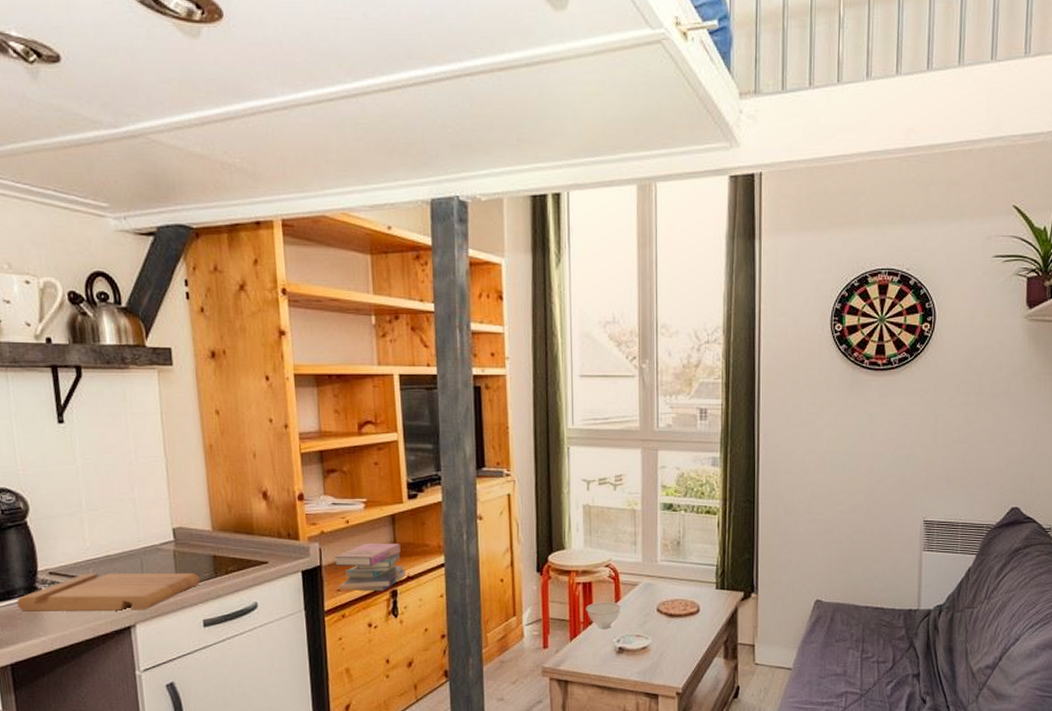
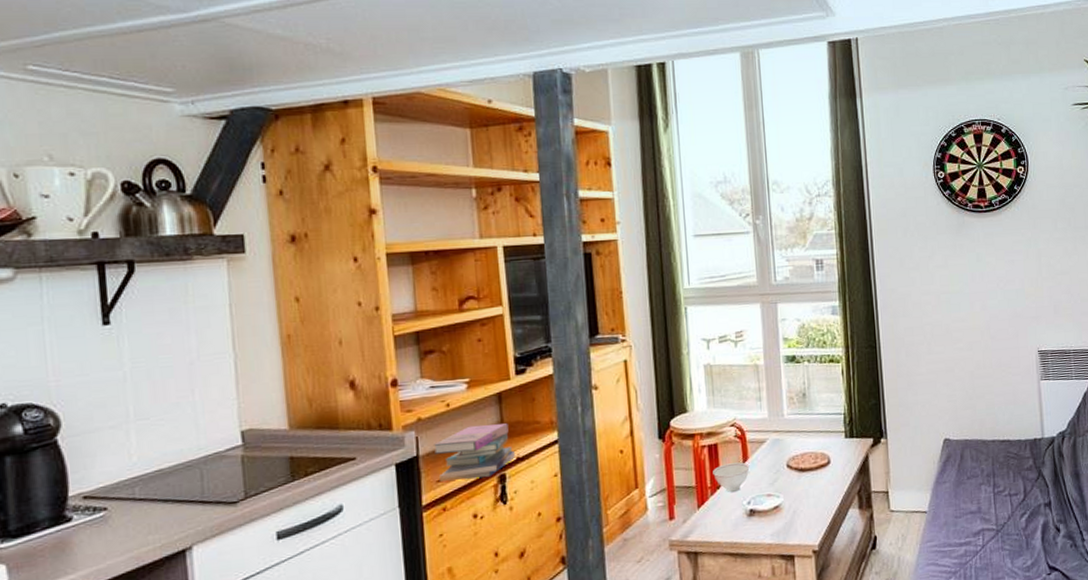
cutting board: present [17,572,200,612] -> none [39,479,274,547]

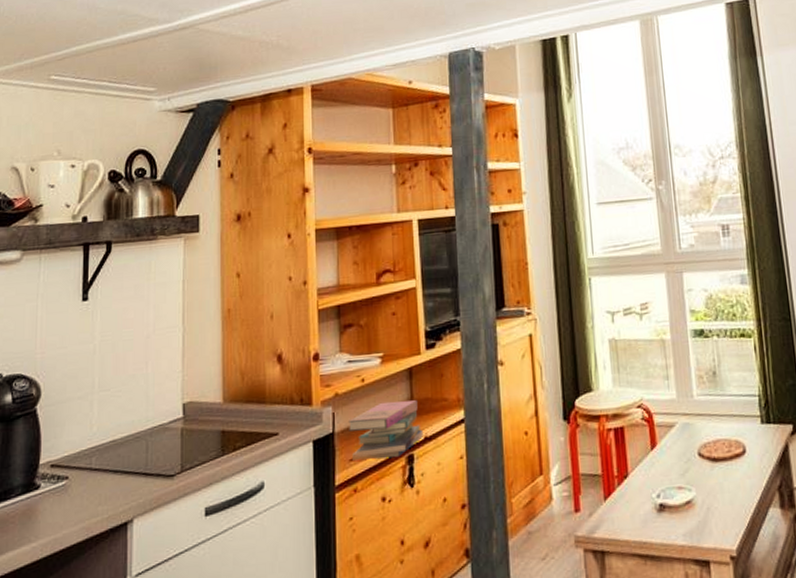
bowl: present [713,462,750,492] -> none [619,448,659,483]

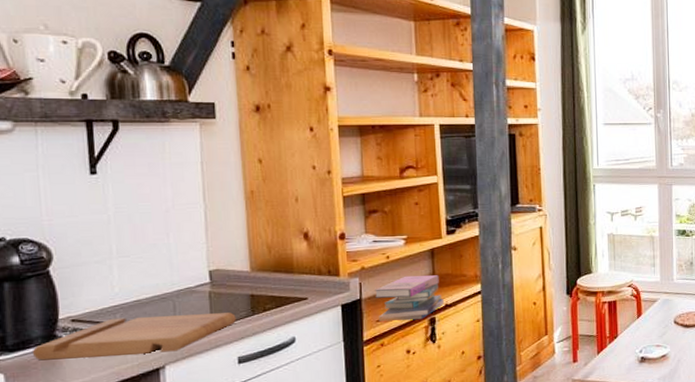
cutting board: none [13,453,206,513] -> present [33,312,236,361]

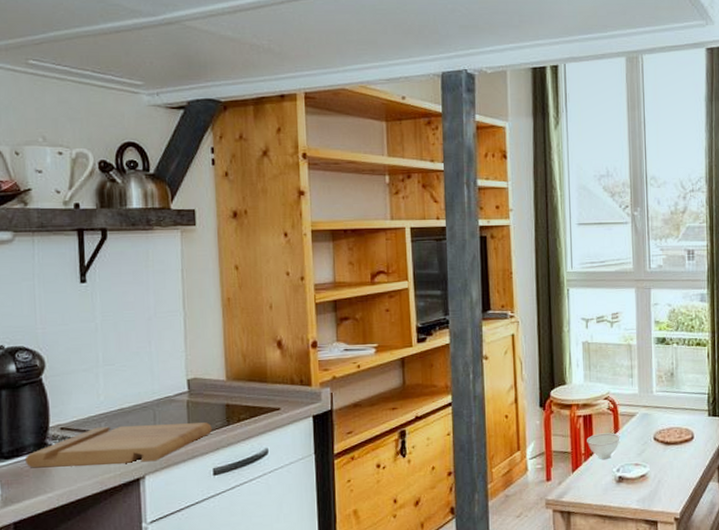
books: present [375,275,444,322] -> none [346,385,414,435]
bowl: none [611,317,643,342] -> present [587,432,620,459]

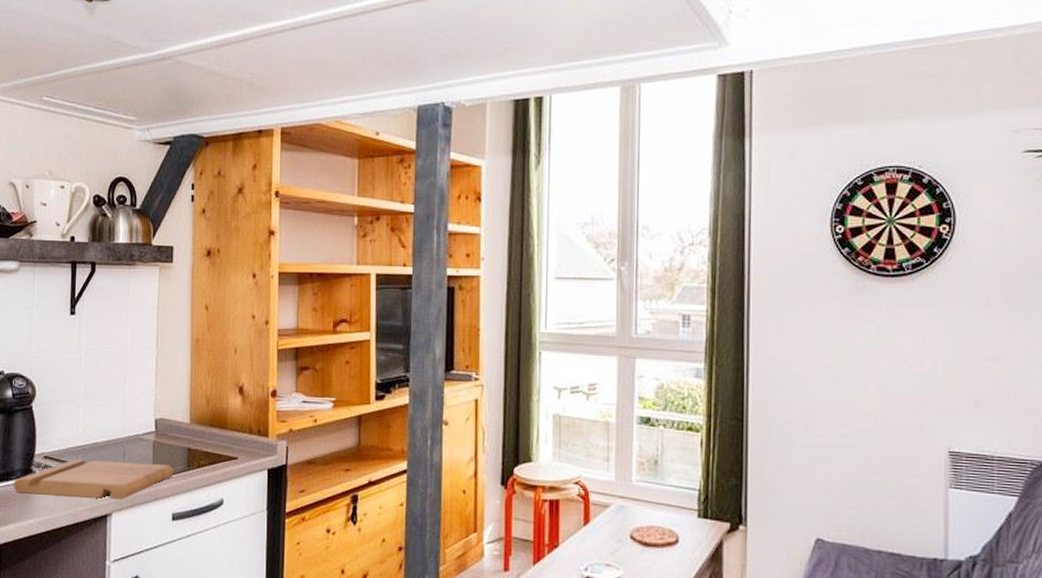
bowl: present [587,432,620,459] -> none [552,523,591,554]

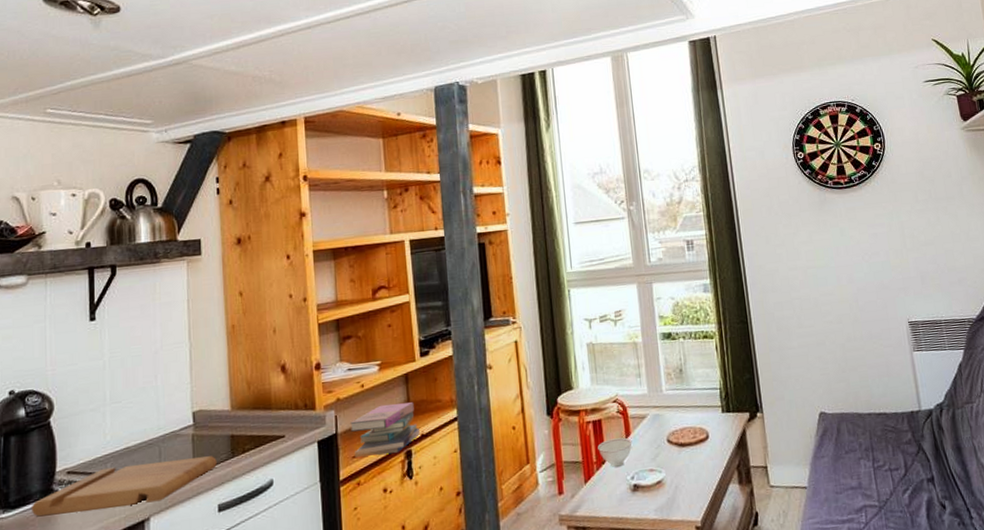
books: none [300,443,368,496] -> present [350,402,420,459]
bowl: none [552,523,591,554] -> present [598,437,632,467]

